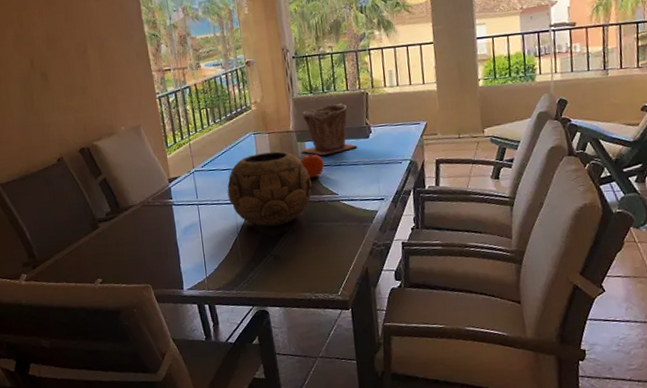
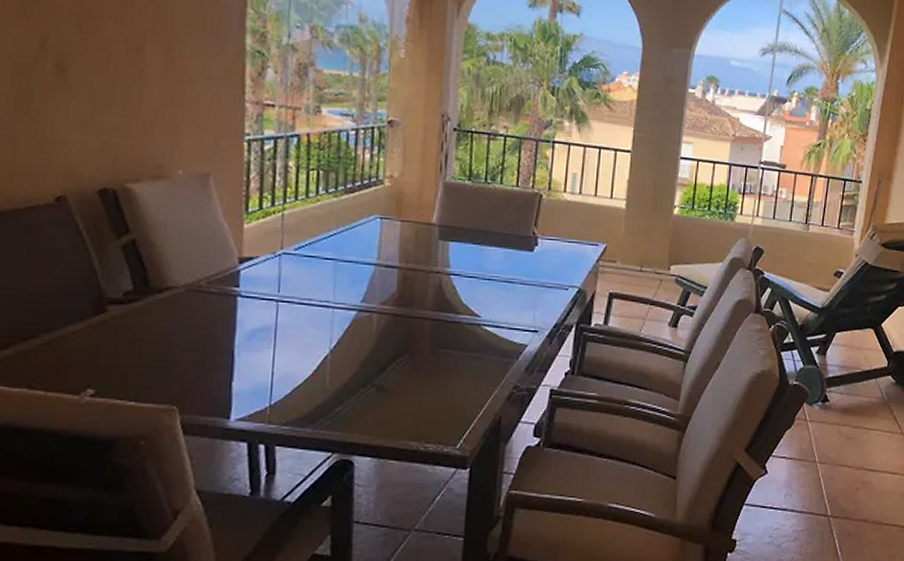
decorative bowl: present [227,151,312,227] -> none [325,245,448,347]
fruit: present [300,154,325,179] -> none [438,258,470,291]
plant pot: present [301,103,358,156] -> none [442,199,517,264]

